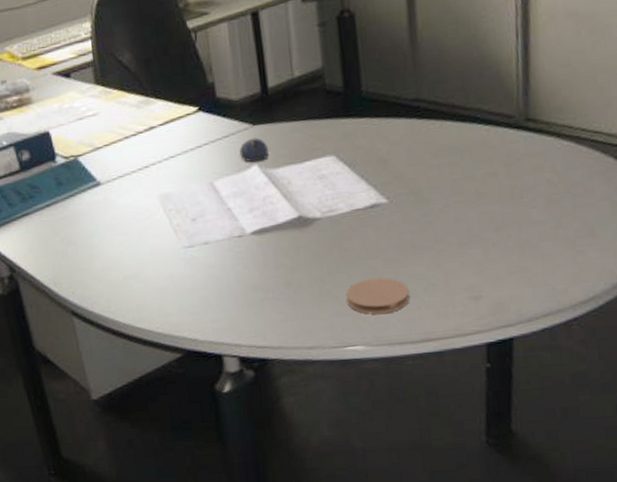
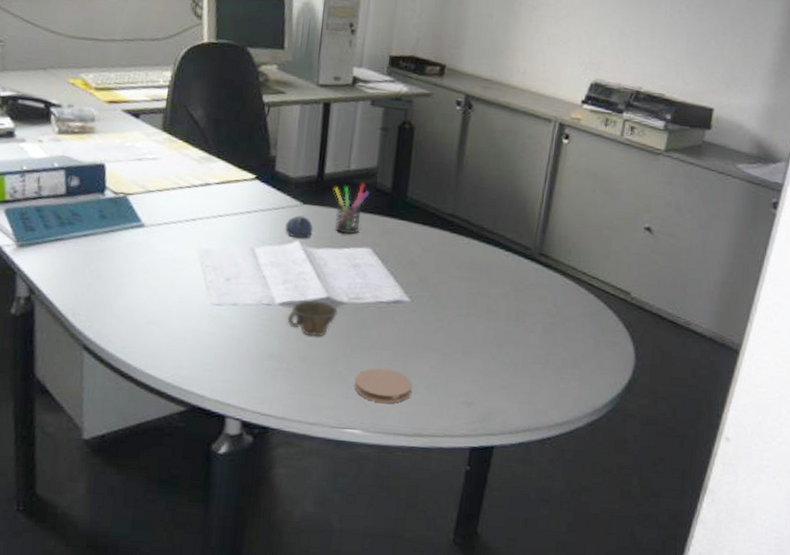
cup: none [262,221,313,260] -> present [287,299,338,337]
pen holder: none [282,89,321,147] -> present [334,184,370,235]

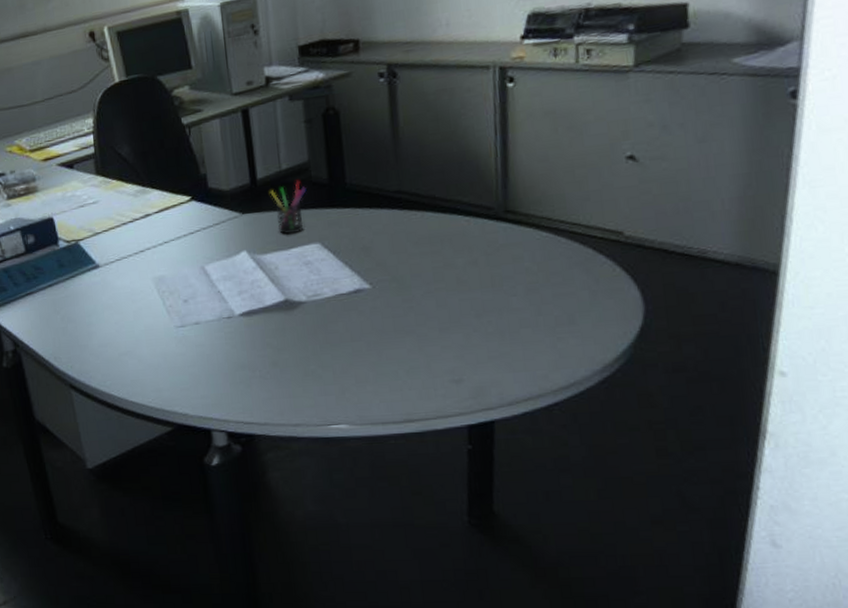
computer mouse: present [285,215,313,239] -> none [229,225,257,249]
cup: present [287,299,338,337] -> none [250,304,299,341]
coaster: present [354,368,412,404] -> none [330,359,392,395]

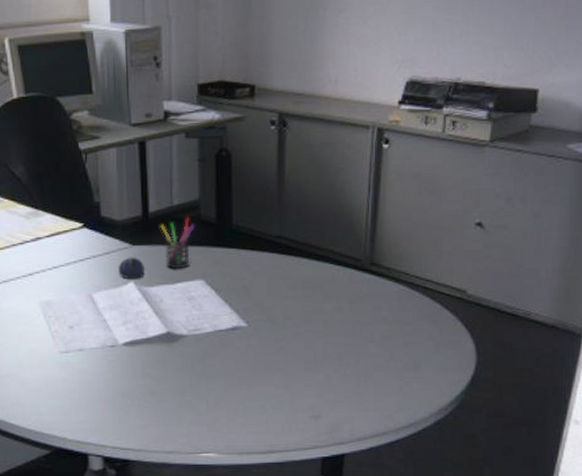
computer mouse: none [229,225,257,249] -> present [118,257,144,279]

